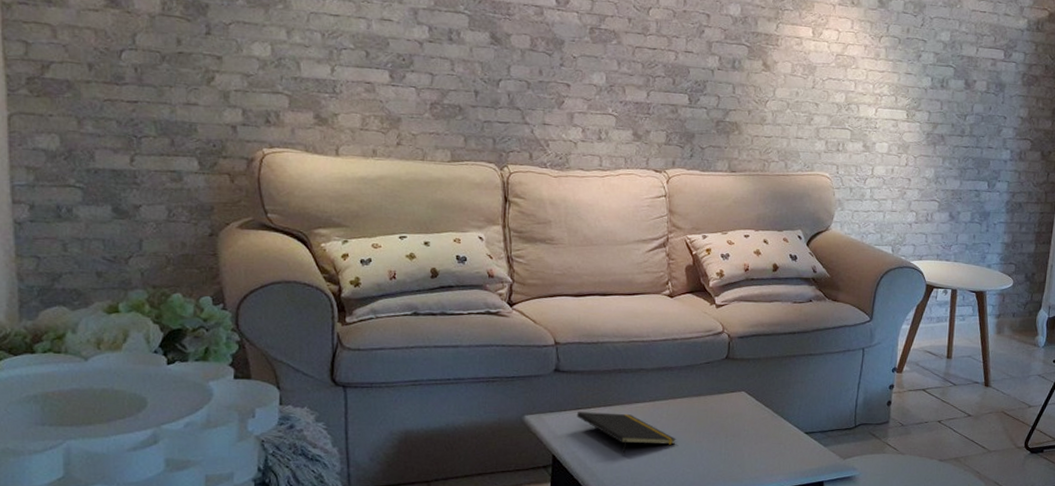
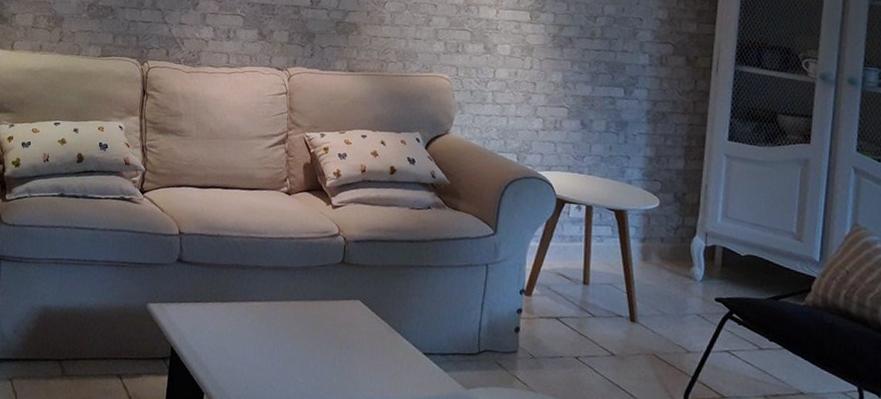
notepad: present [576,412,676,455] -> none [195,305,290,356]

